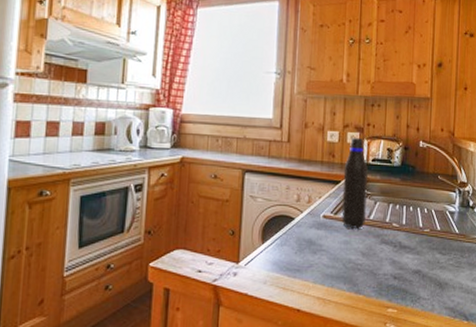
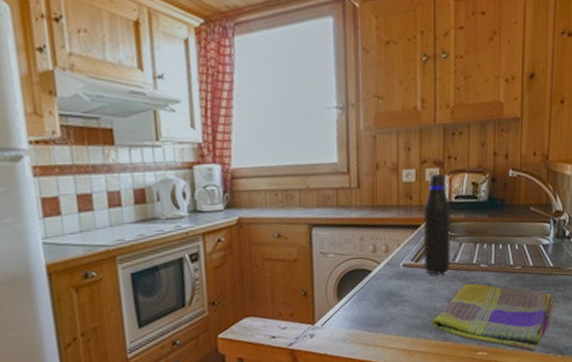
dish towel: none [346,241,461,314] -> present [432,283,556,351]

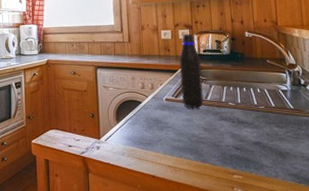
dish towel: present [432,283,556,351] -> none [192,118,300,180]

